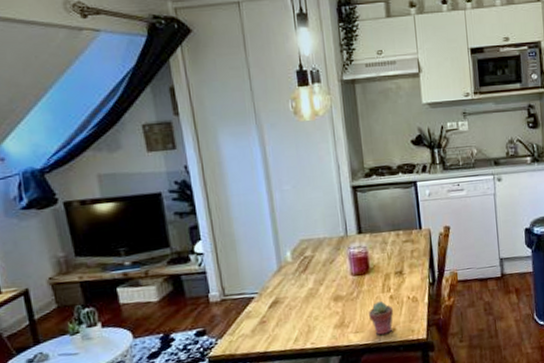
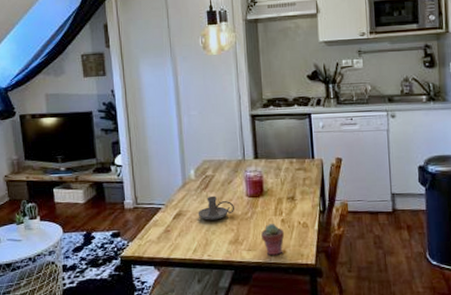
candle holder: none [297,278,338,306] -> present [198,195,234,220]

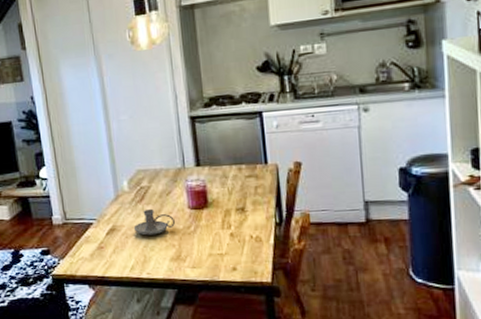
potted succulent: present [261,224,285,256] -> none [207,238,235,274]

